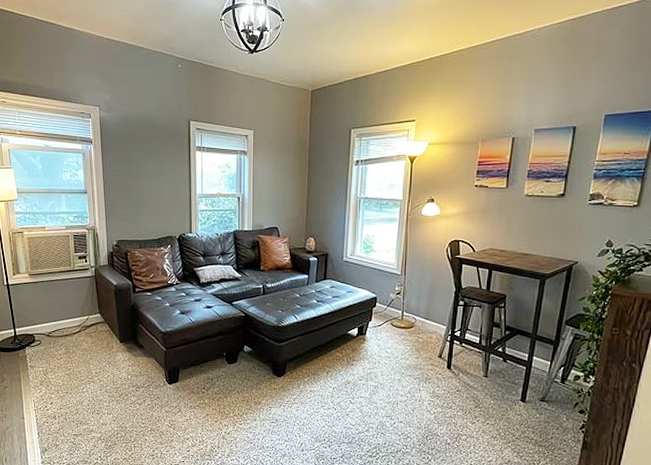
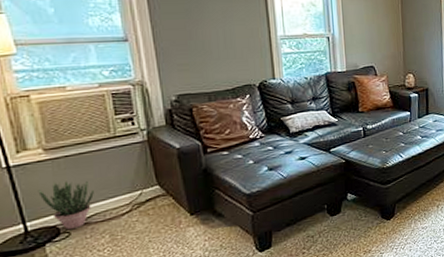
potted plant: none [24,301,57,339] -> present [38,181,94,231]

